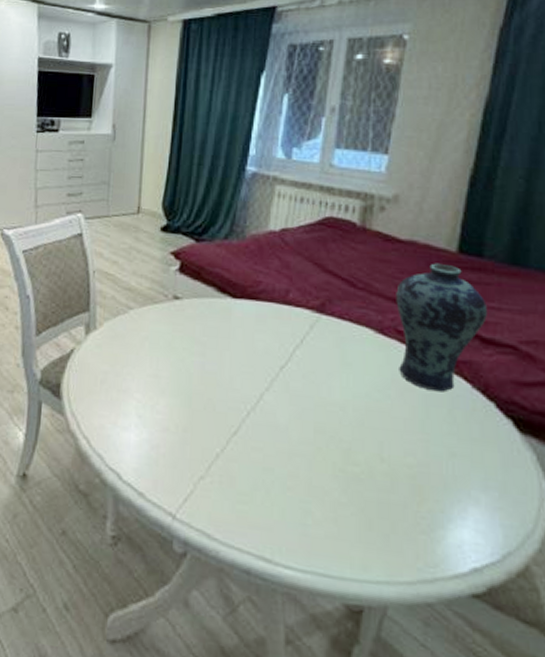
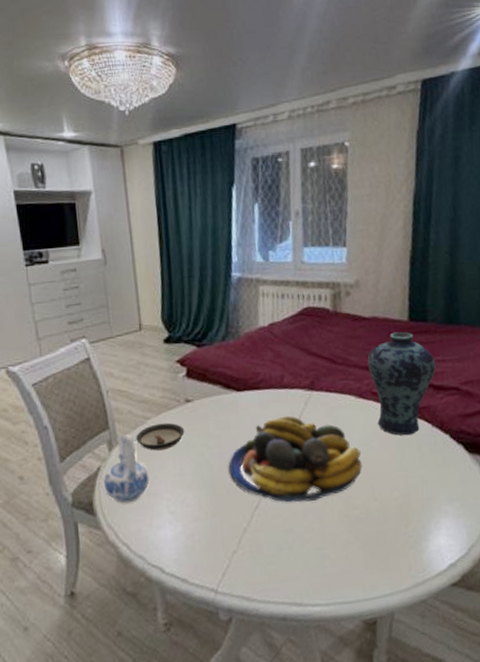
ceramic pitcher: none [74,318,122,395] -> present [103,434,150,504]
saucer: none [115,315,168,346] -> present [136,422,185,451]
fruit bowl: none [209,336,371,443] -> present [228,416,362,503]

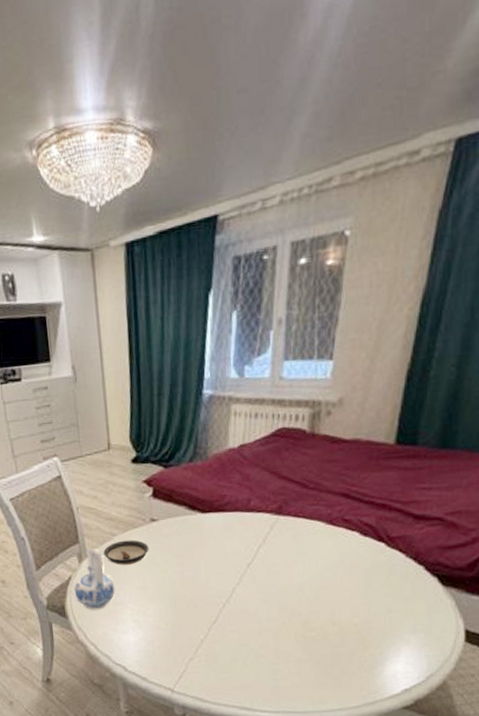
fruit bowl: present [228,416,362,503] -> none [189,539,324,621]
vase: present [367,332,436,436] -> none [342,456,419,565]

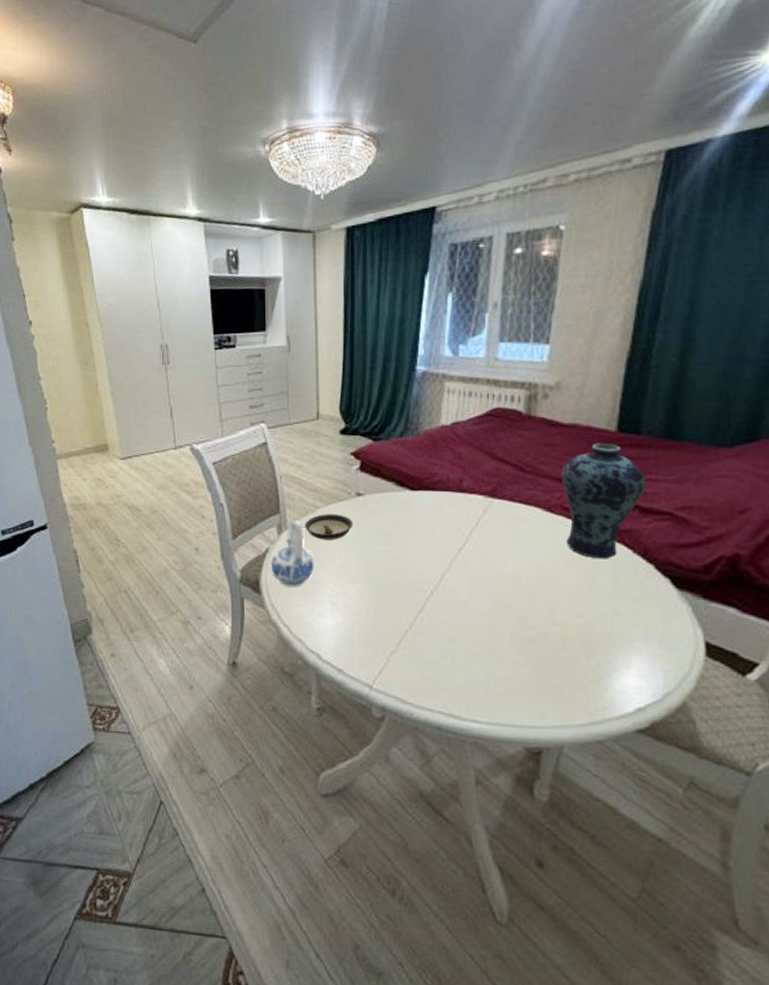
vase: none [342,456,419,565] -> present [561,443,645,559]

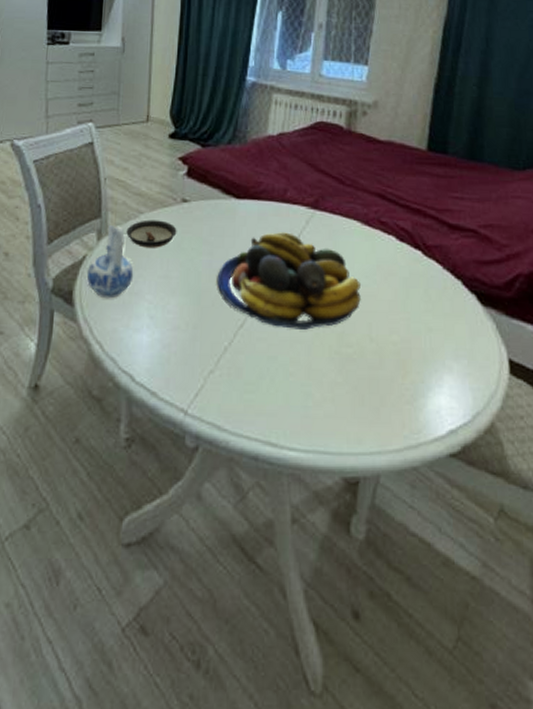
fruit bowl: none [394,521,543,614] -> present [217,232,361,330]
vase: present [561,443,645,559] -> none [378,160,453,274]

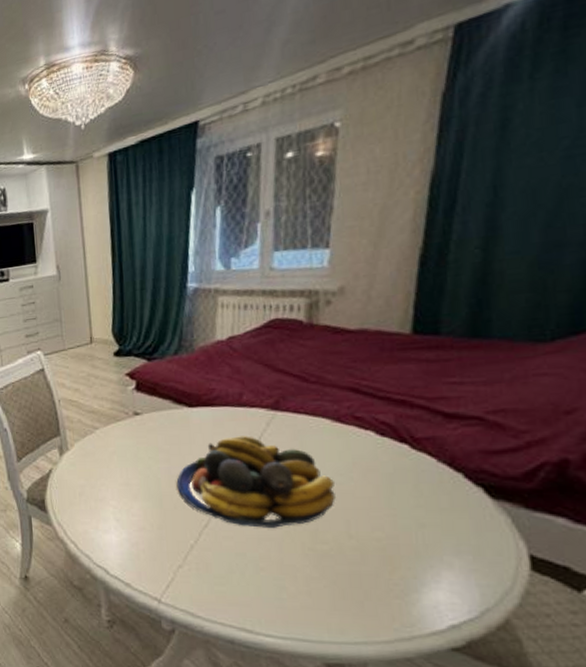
ceramic pitcher: present [86,224,134,299] -> none [54,441,97,506]
saucer: present [126,219,177,248] -> none [85,433,133,460]

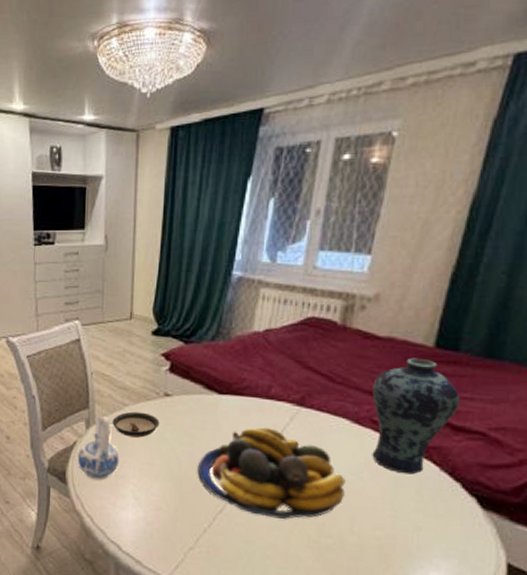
ceramic pitcher: none [54,441,97,506] -> present [77,414,120,480]
saucer: none [85,433,133,460] -> present [112,411,160,438]
vase: none [350,347,449,469] -> present [372,357,460,475]

